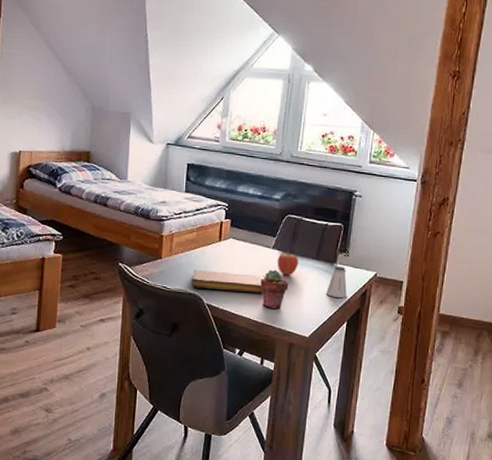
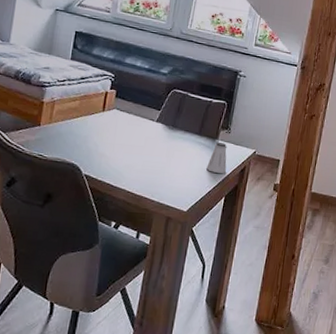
notebook: present [193,270,264,294] -> none [71,139,144,166]
potted succulent: present [260,269,289,310] -> none [141,142,170,183]
fruit: present [277,248,298,276] -> none [160,122,181,150]

